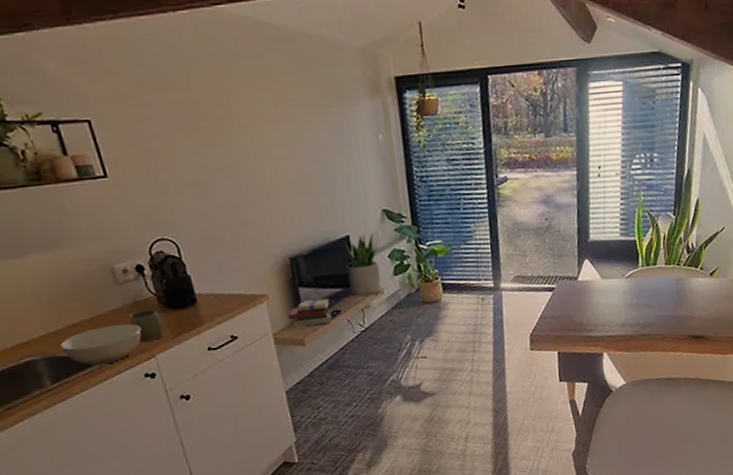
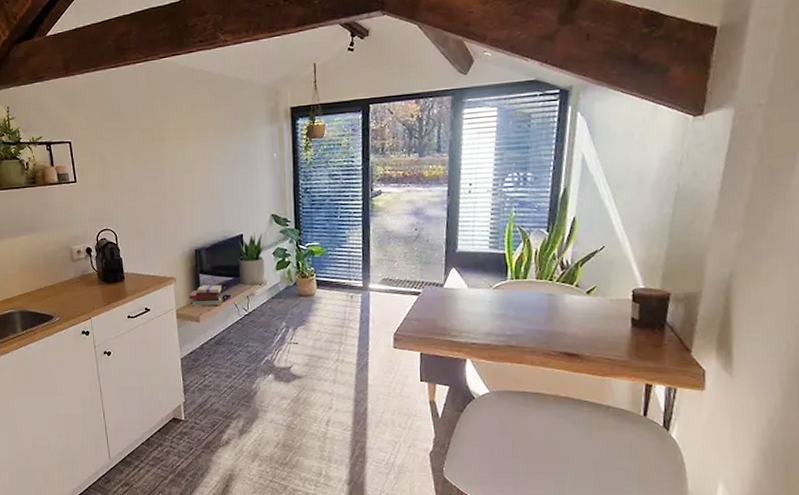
bowl: present [60,323,142,367] -> none [31,291,84,321]
mug: present [128,309,164,343] -> none [76,281,99,307]

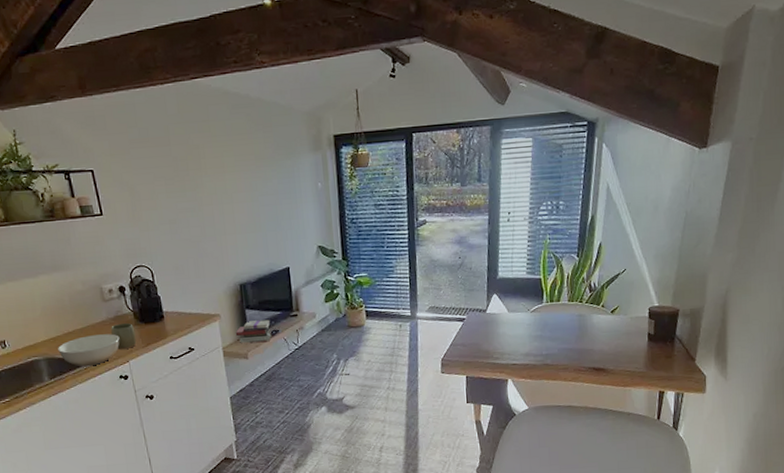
bowl: none [31,291,84,321] -> present [58,334,120,367]
mug: none [76,281,99,307] -> present [110,322,137,350]
planter: present [238,232,265,286] -> none [285,264,314,320]

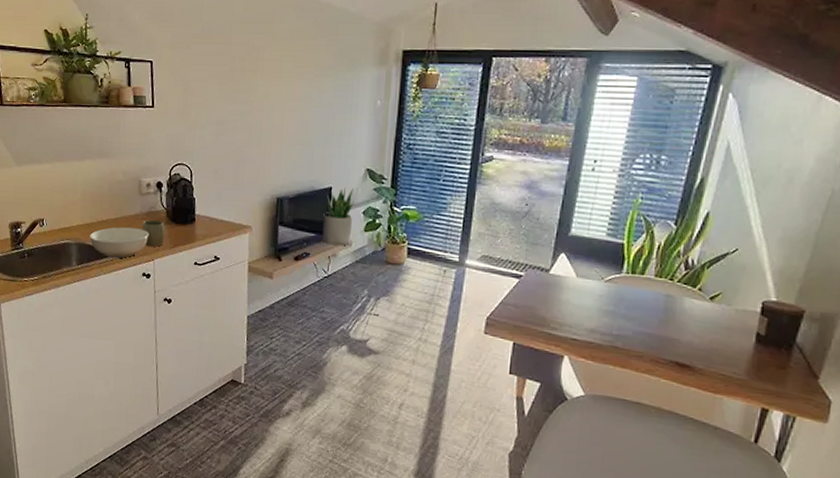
books: present [235,319,272,343] -> none [264,238,303,264]
planter: none [285,264,314,320] -> present [322,187,354,246]

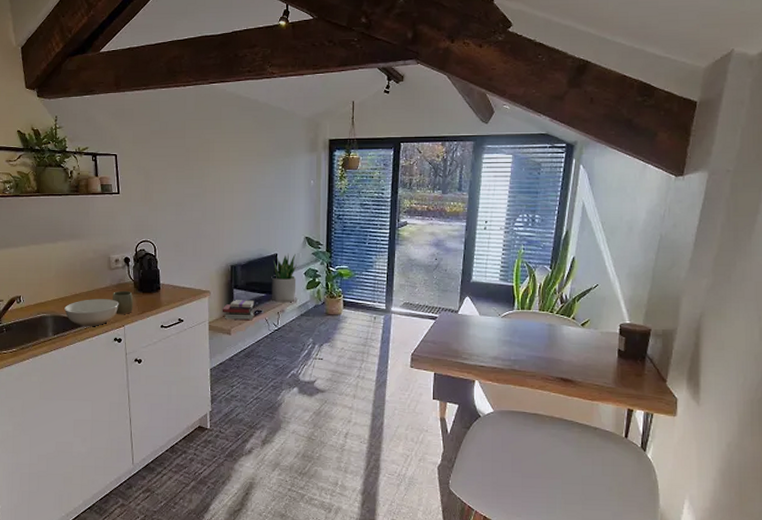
books: none [264,238,303,264] -> present [222,300,255,321]

